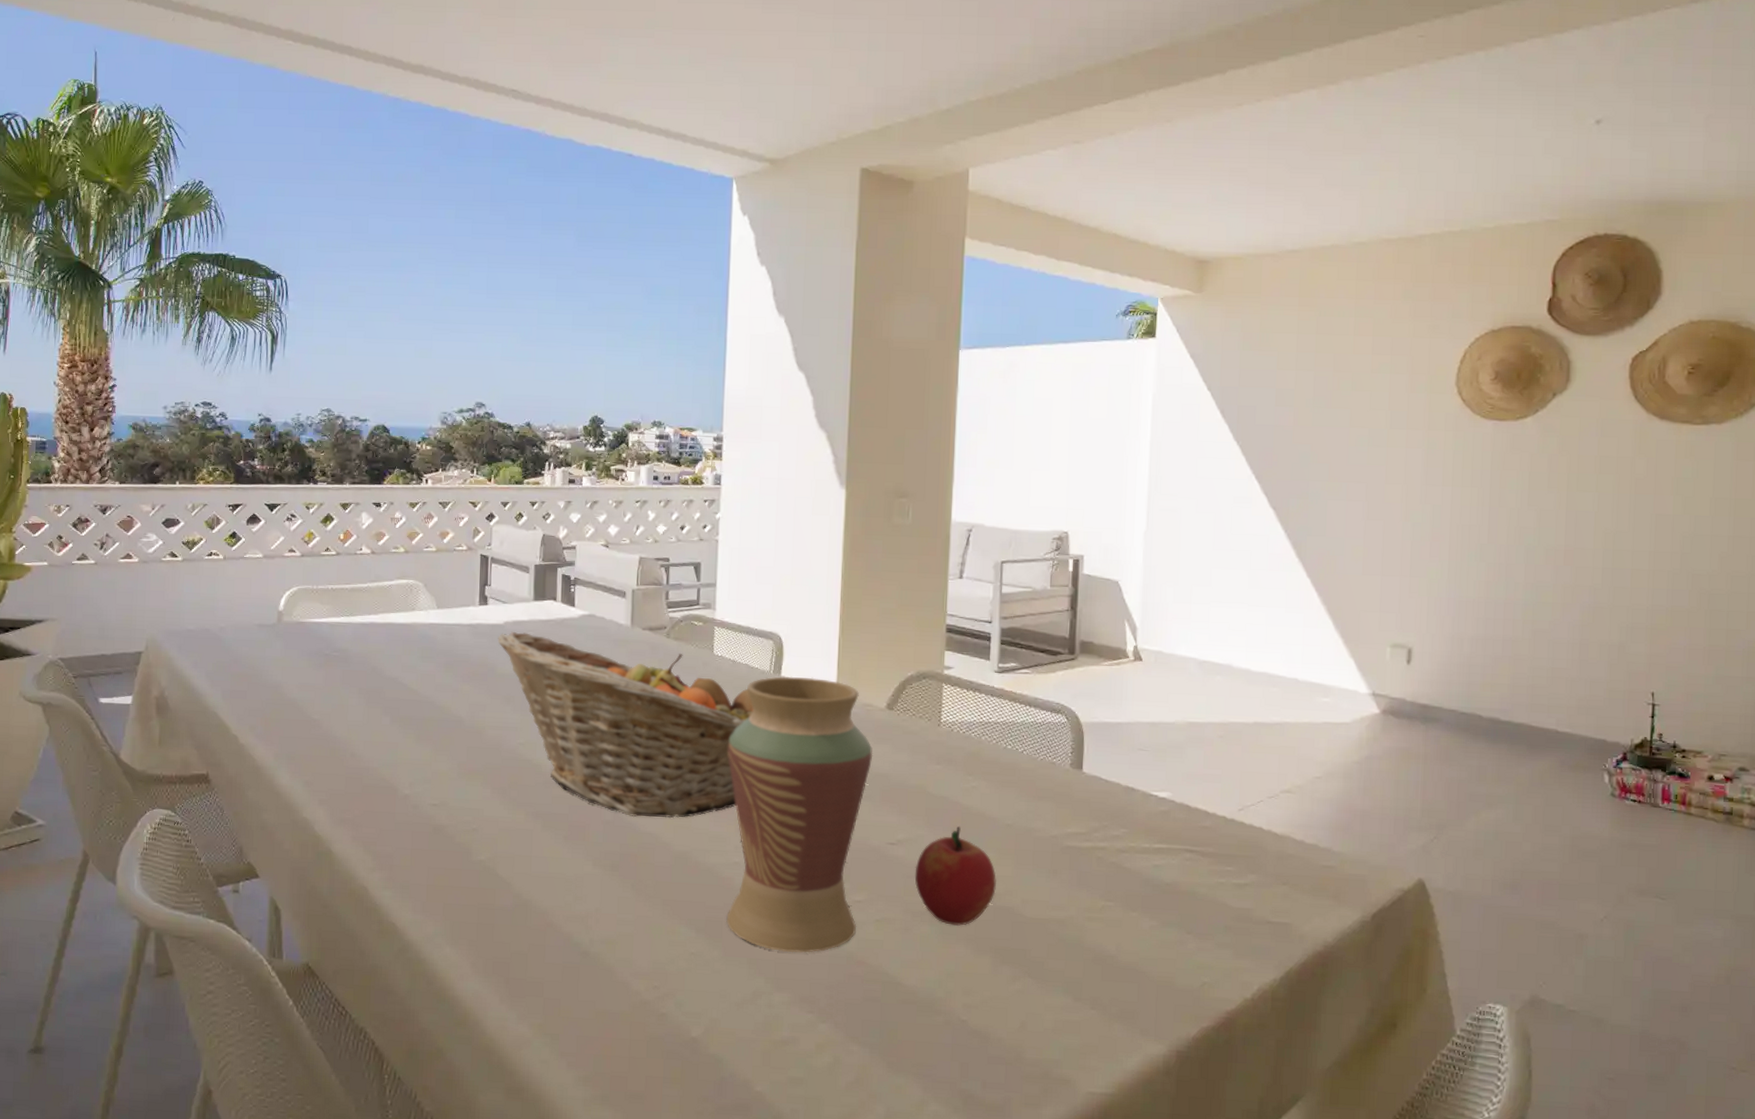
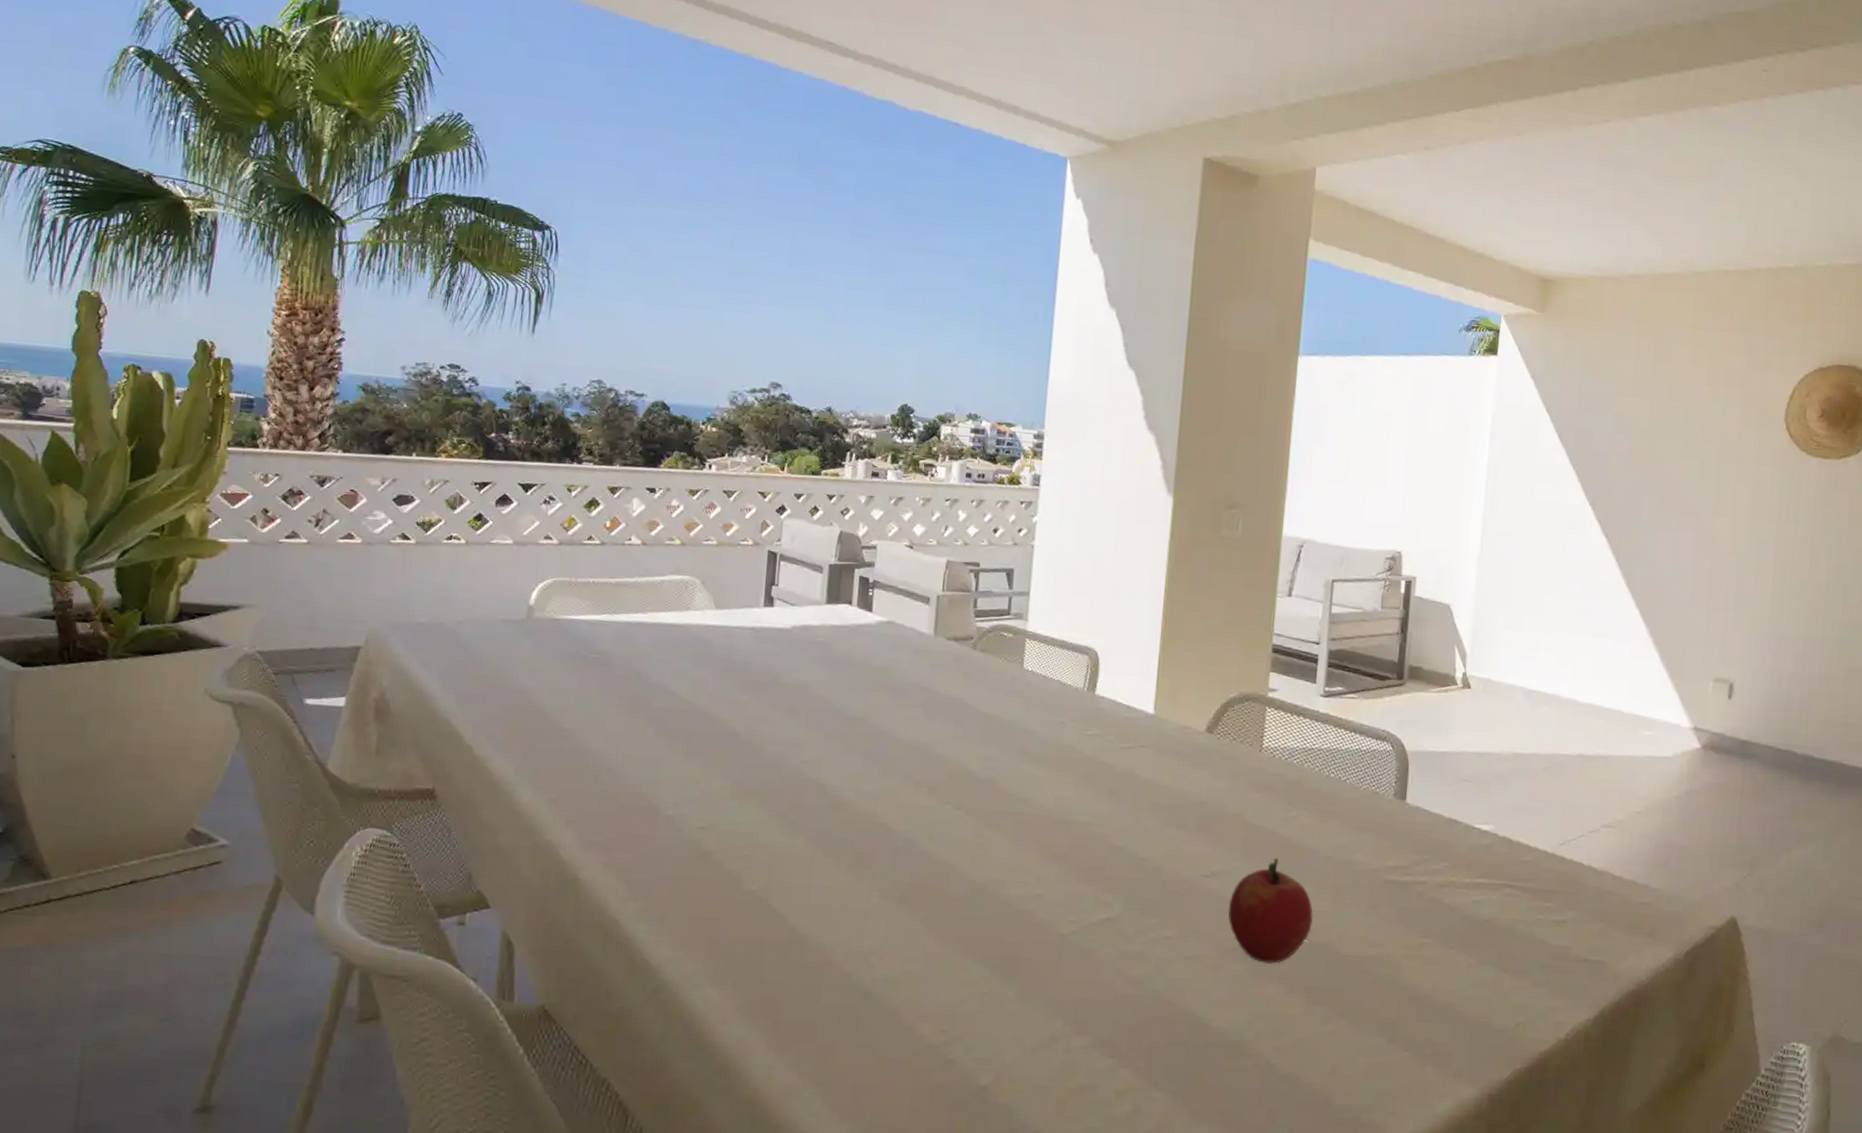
fruit basket: present [497,631,754,819] -> none [783,636,1065,846]
vase: present [726,676,873,953] -> none [1024,694,1190,993]

